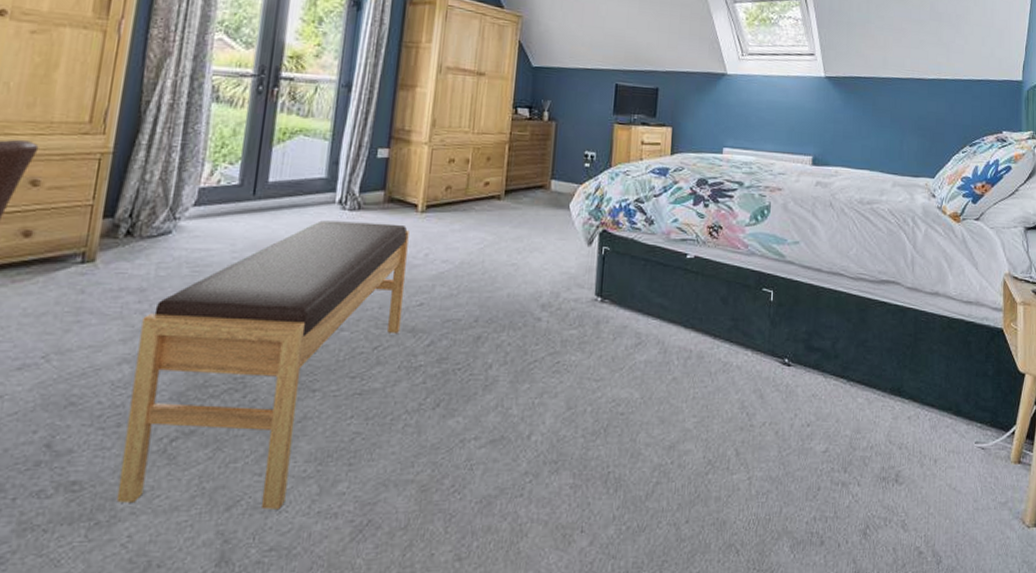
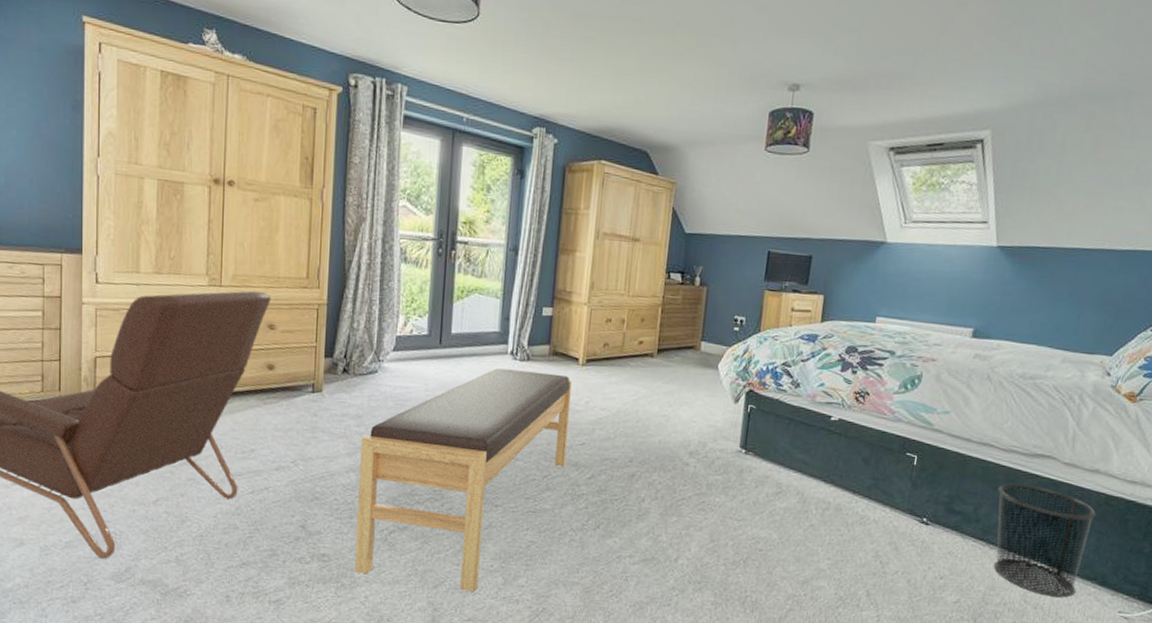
waste bin: none [851,313,942,434] -> present [994,483,1096,598]

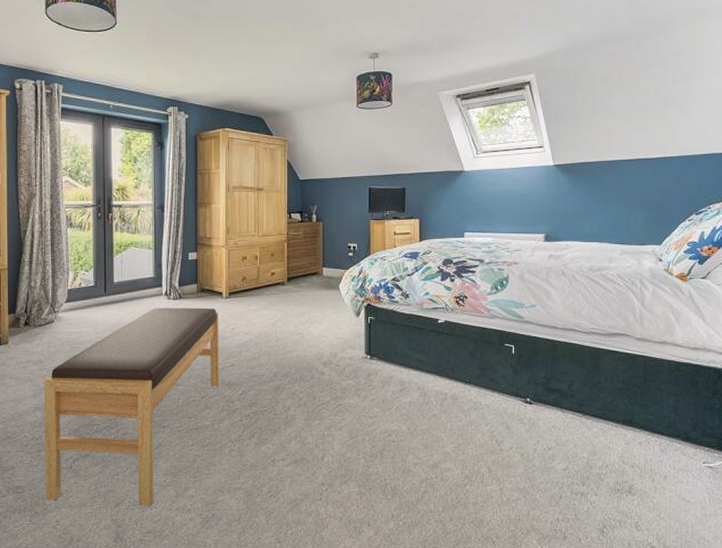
waste bin: present [994,483,1096,598] -> none [585,360,670,456]

